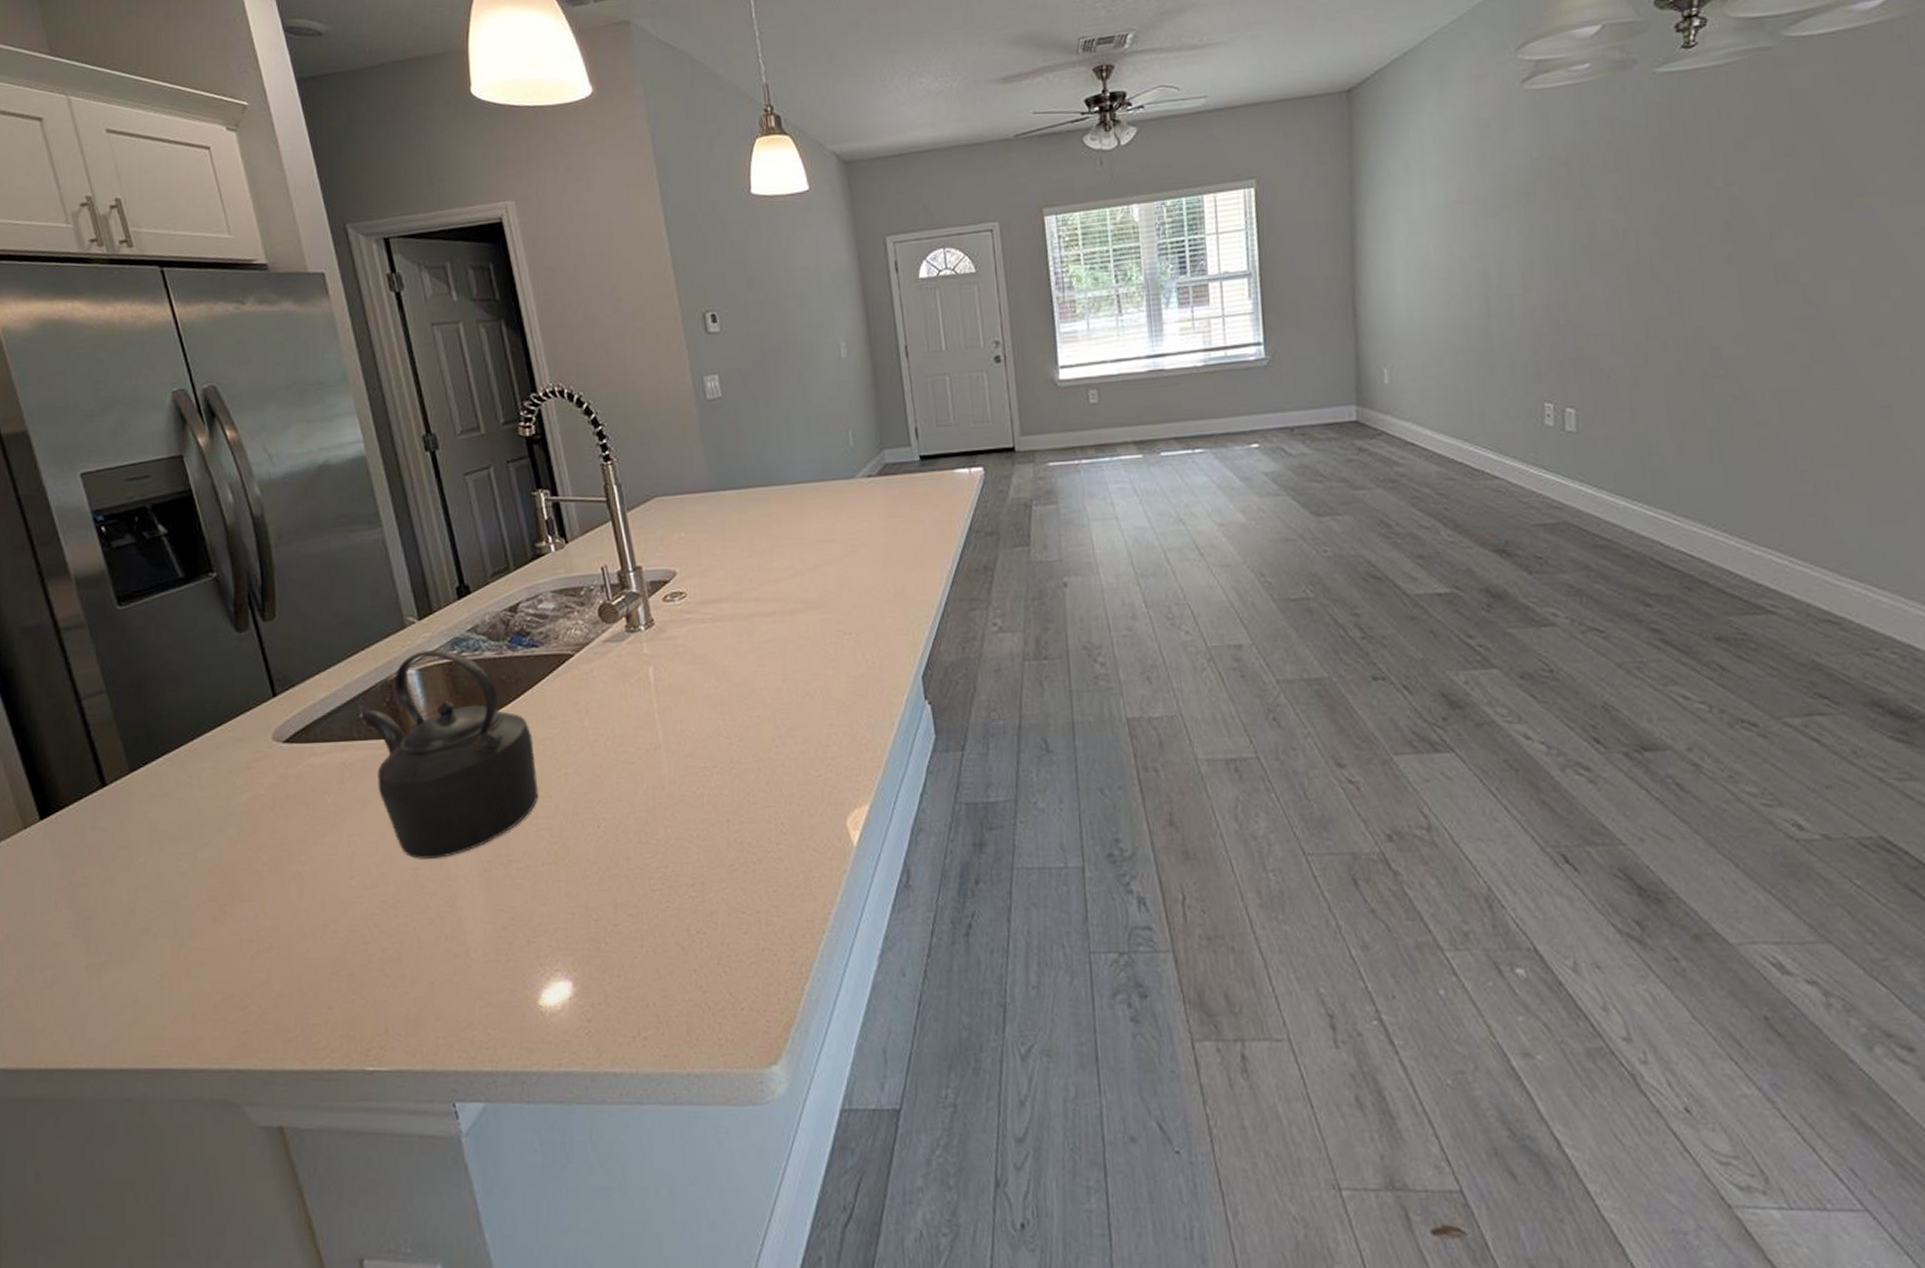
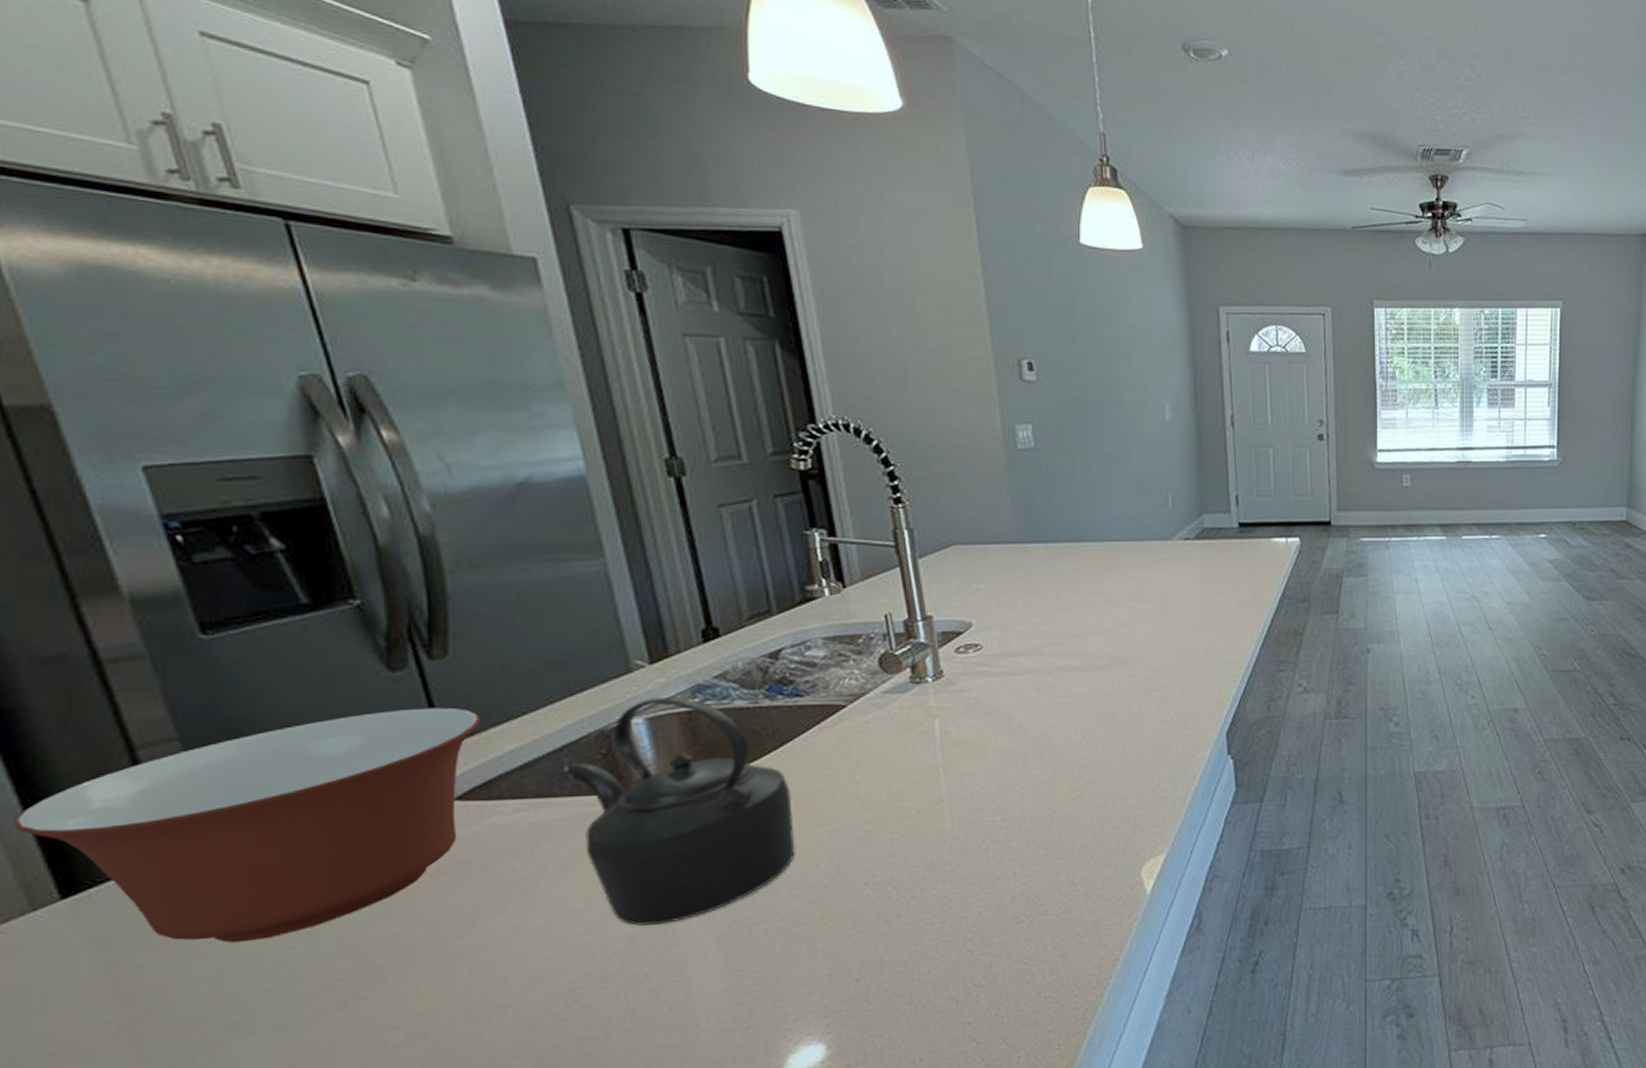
mixing bowl: none [12,662,299,861] -> present [13,707,480,943]

